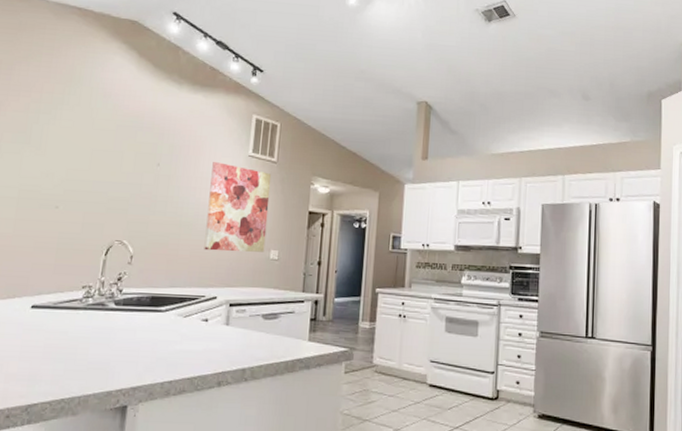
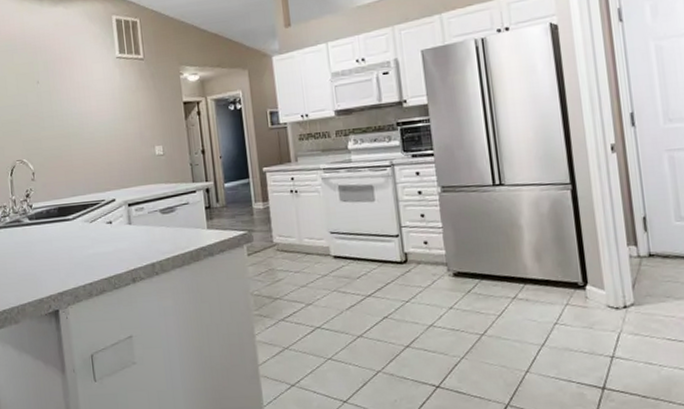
wall art: present [204,161,272,252] -> none [85,69,150,157]

